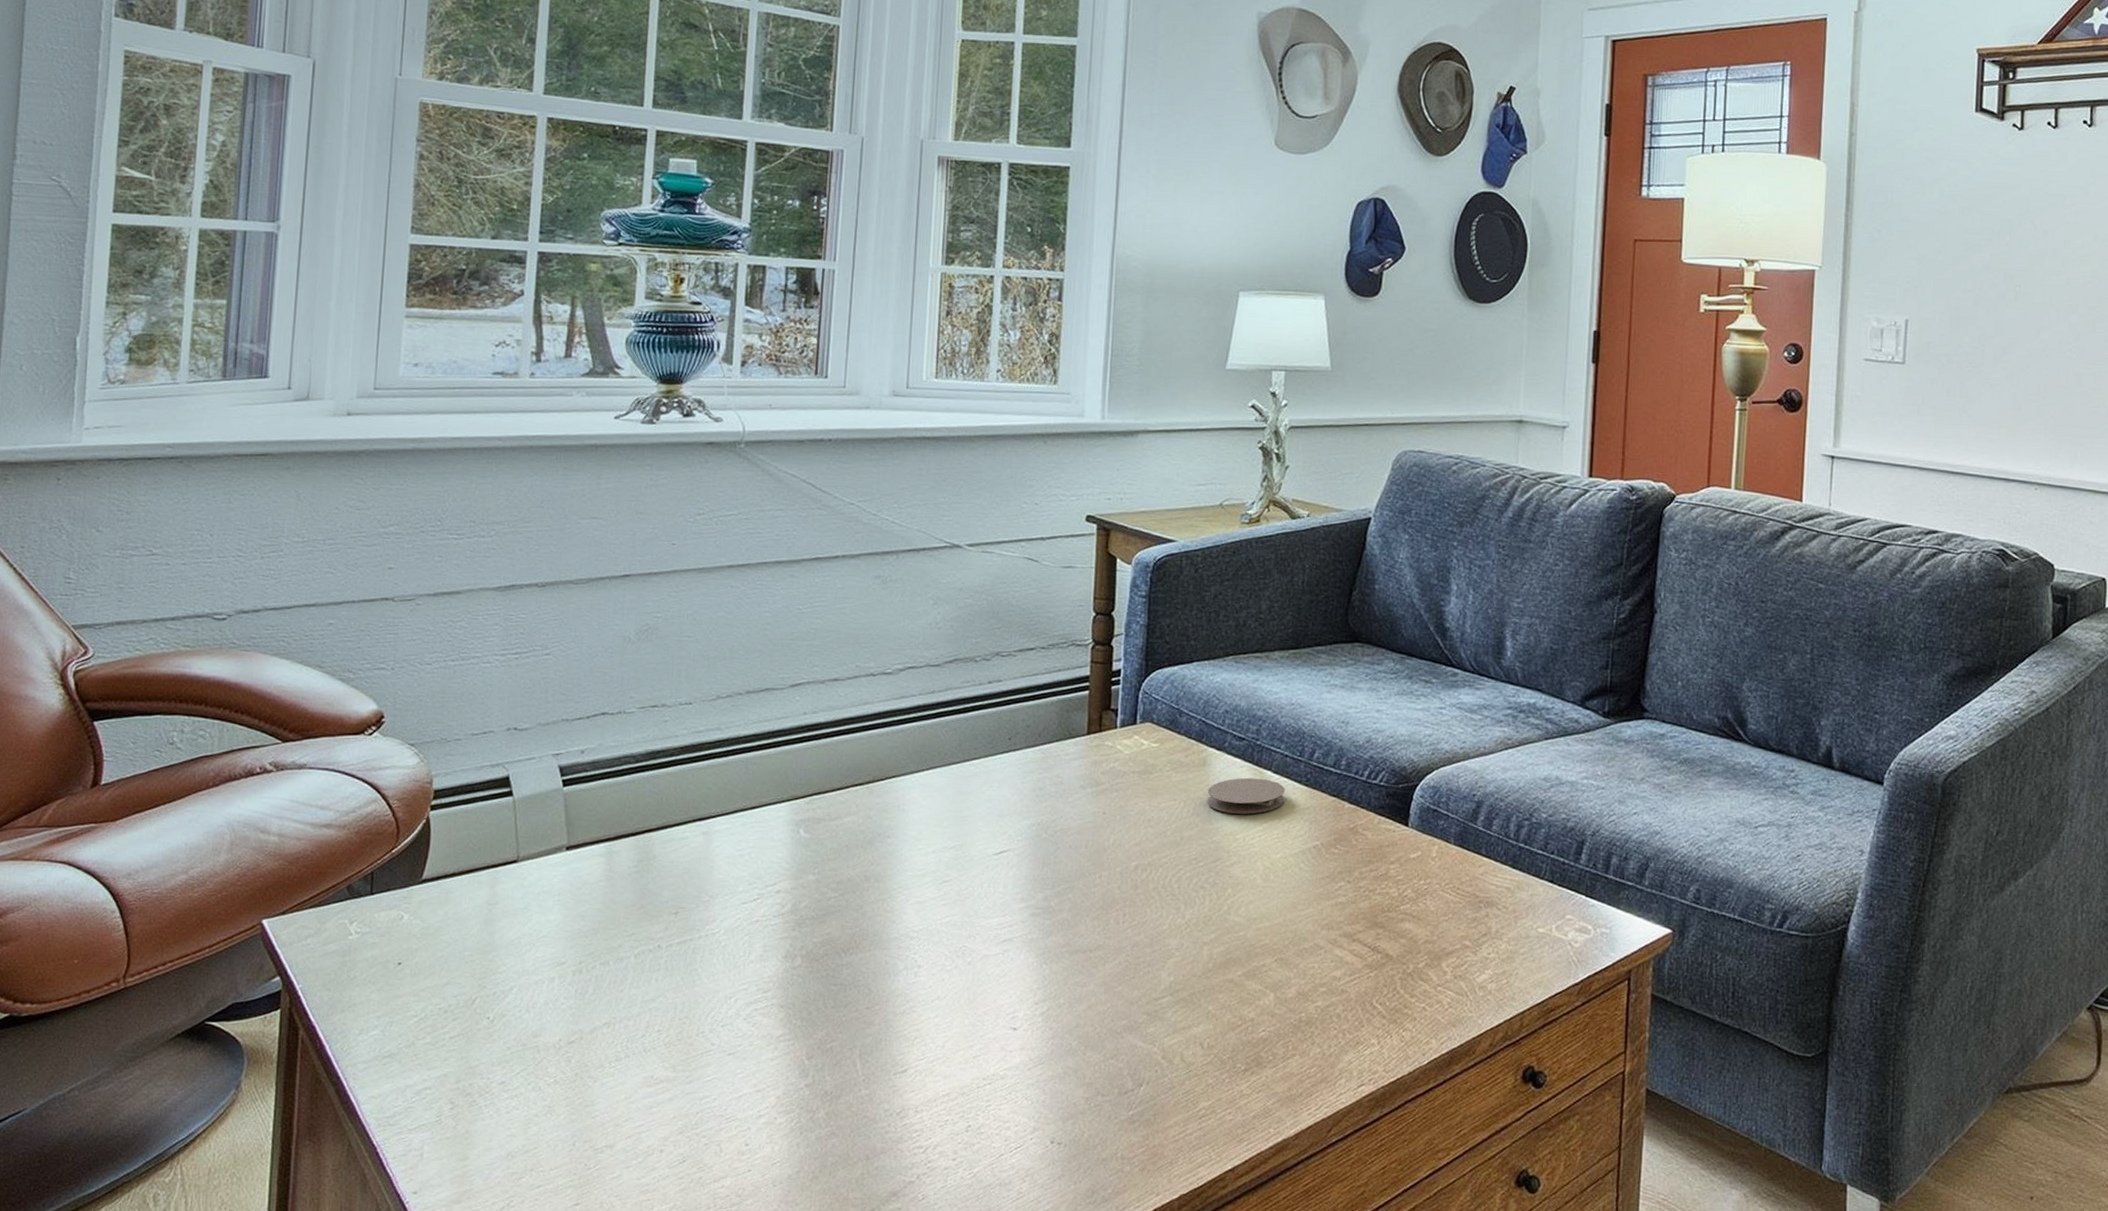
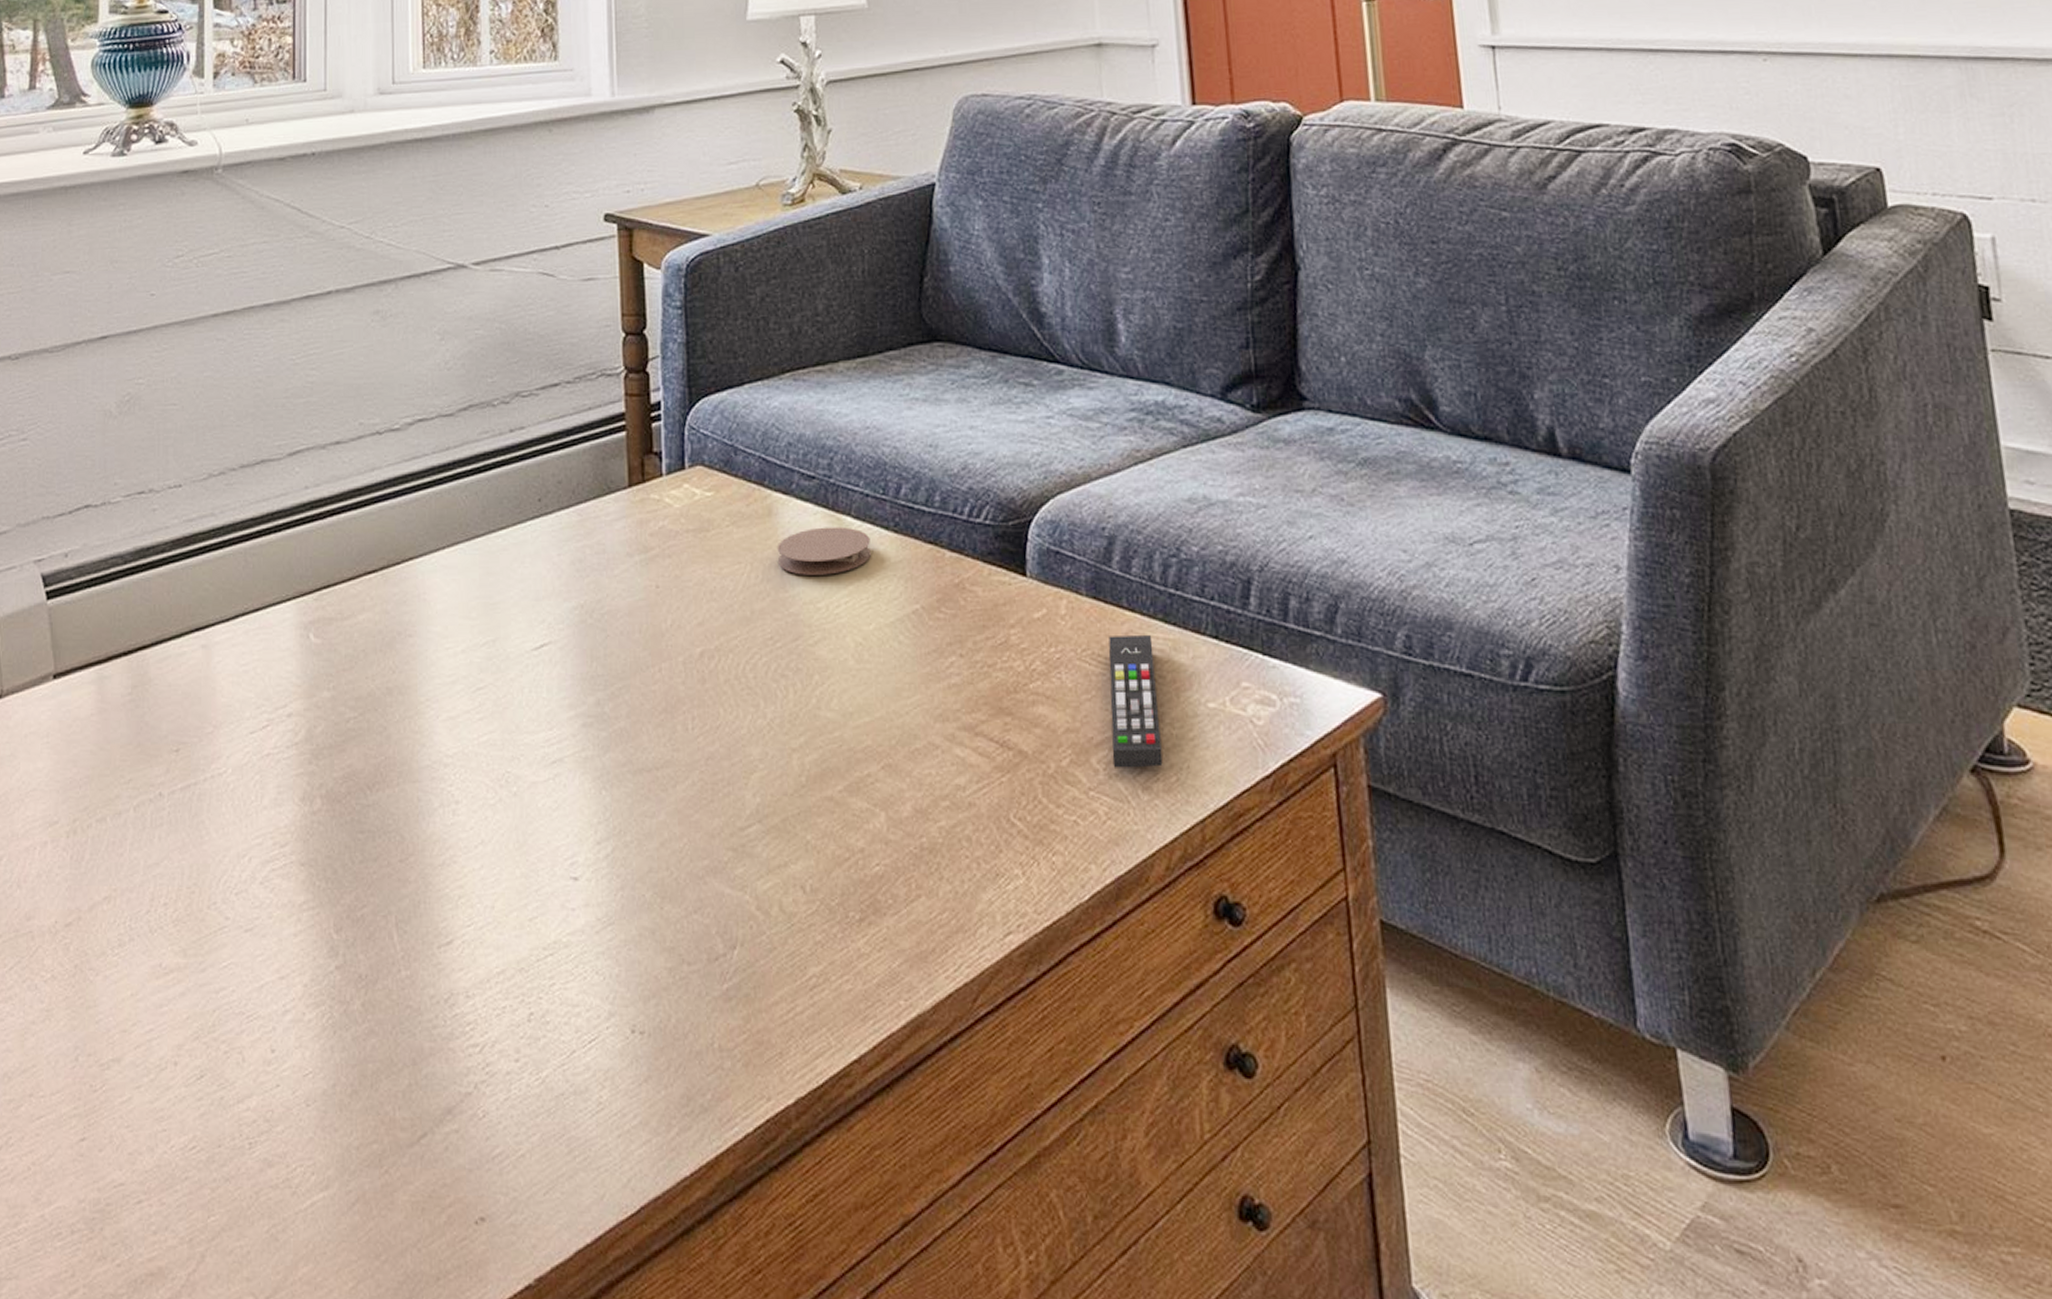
remote control: none [1458,875,1502,973] -> present [1108,634,1163,768]

